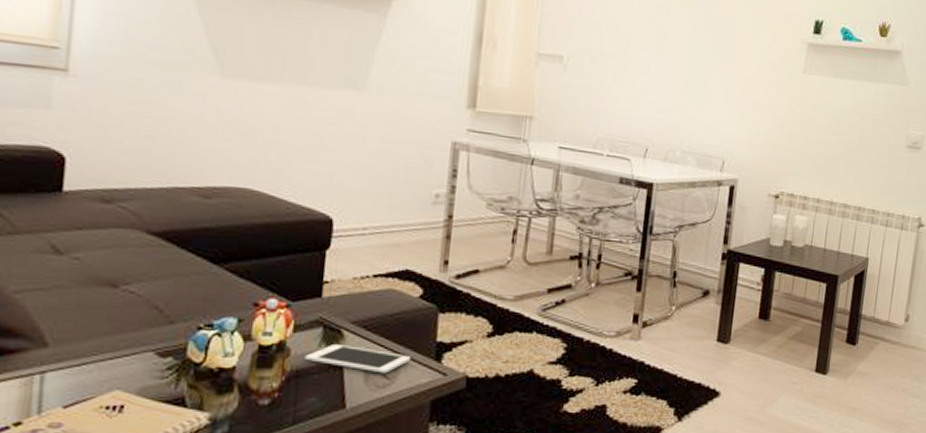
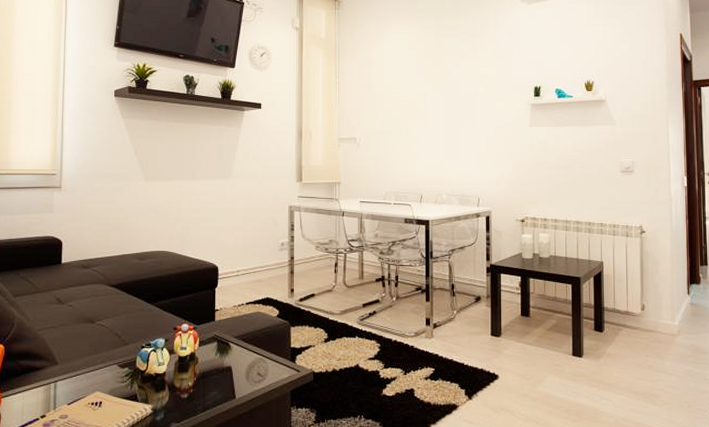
cell phone: present [305,343,412,374] -> none [207,352,275,373]

